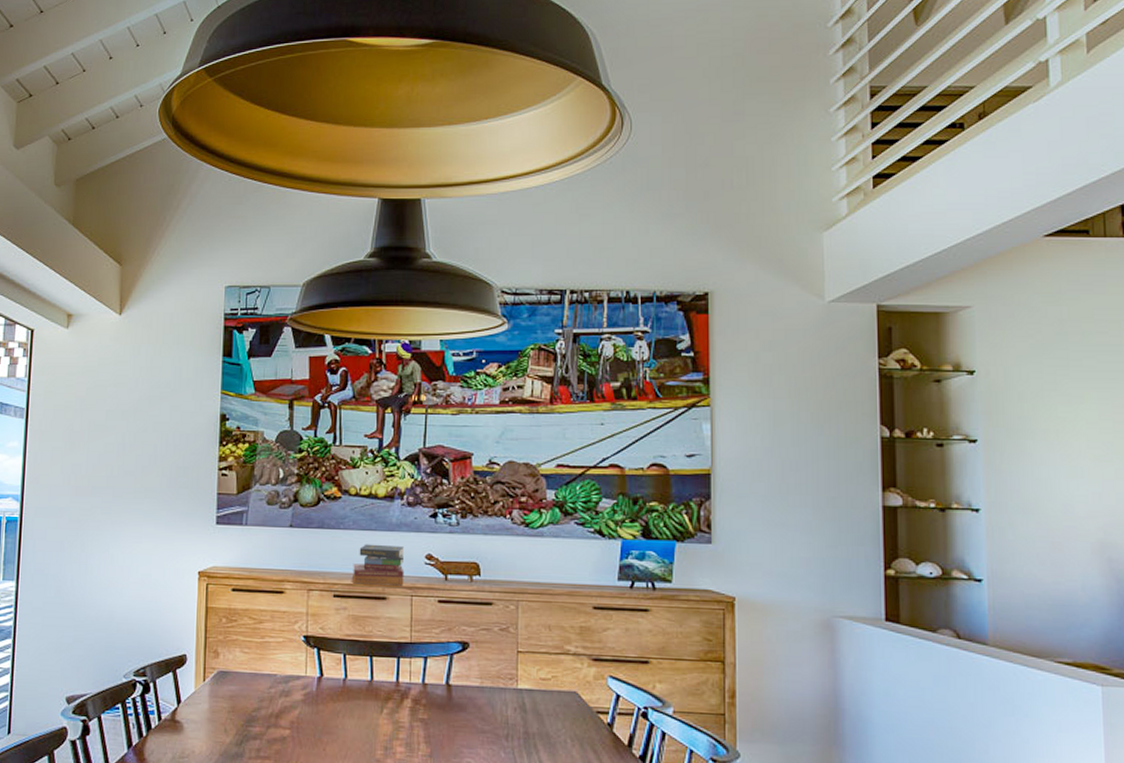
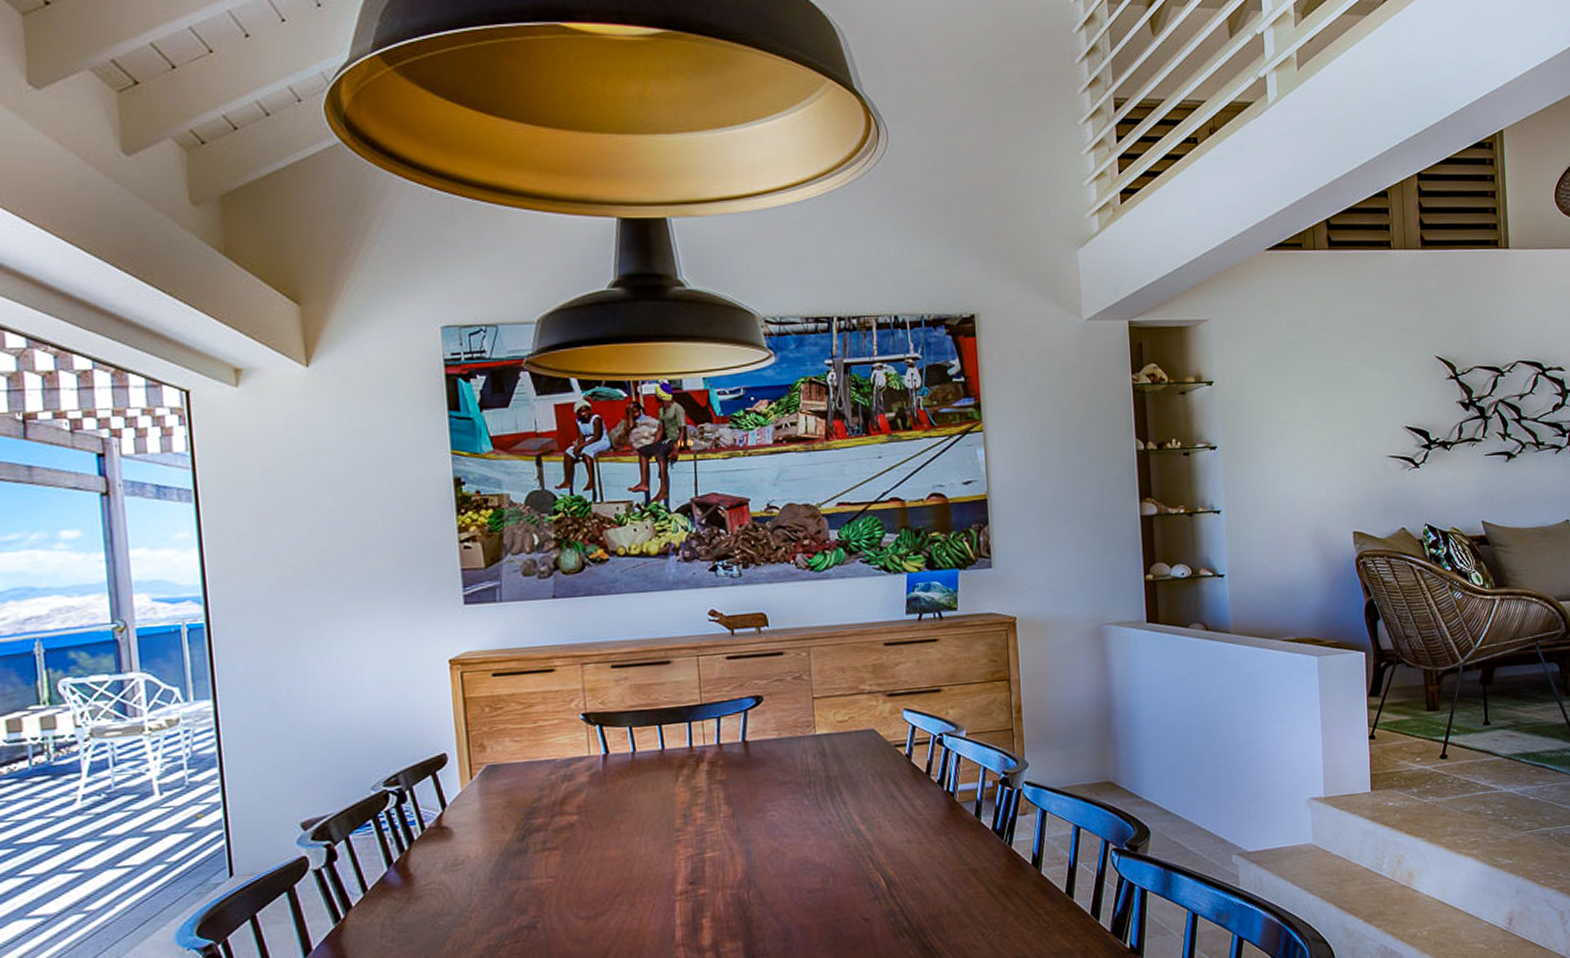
books: present [352,544,405,586] -> none [630,605,688,651]

